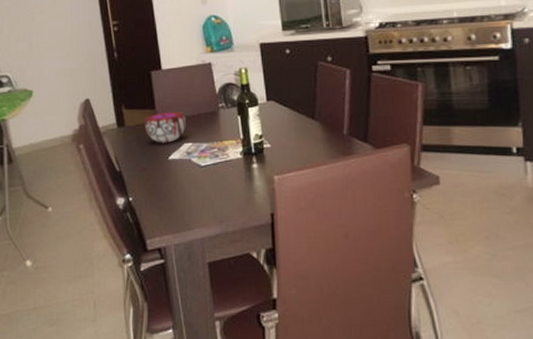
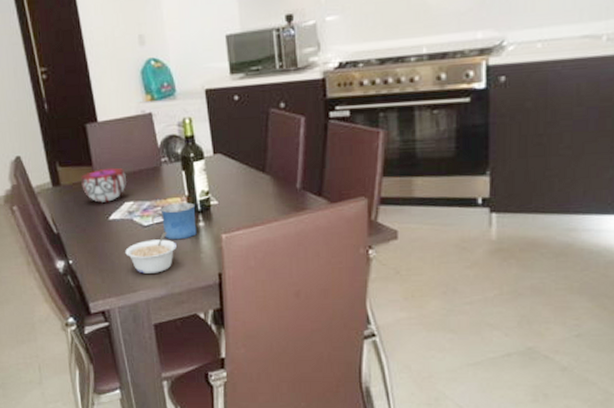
legume: none [183,172,233,212] -> present [125,231,178,274]
mug: none [208,145,251,180] -> present [151,202,197,240]

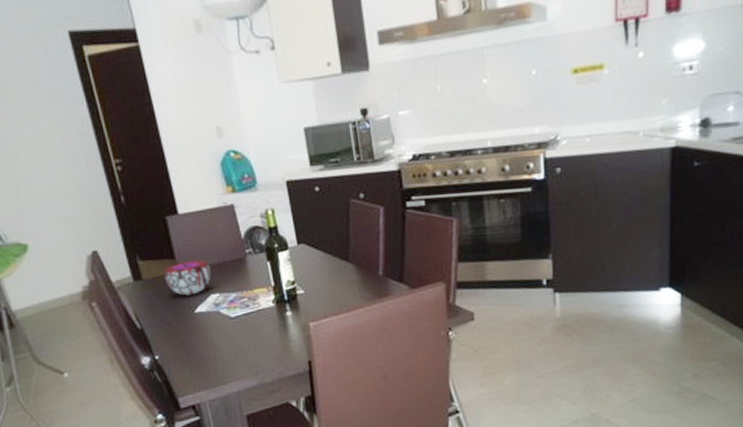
legume: present [125,231,178,274] -> none [213,322,266,365]
mug: present [151,202,197,240] -> none [238,292,285,331]

